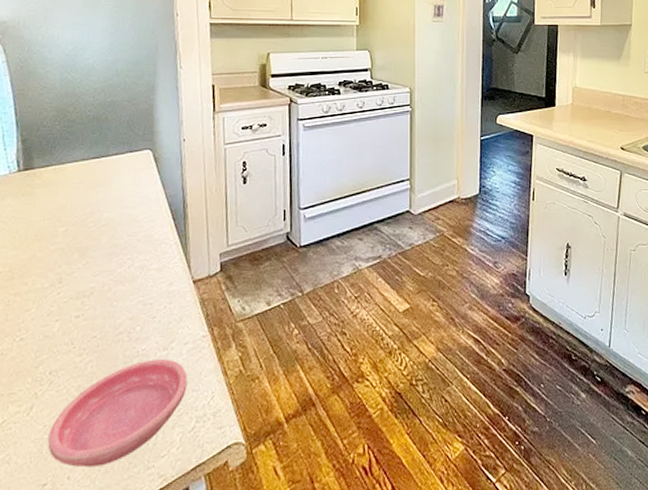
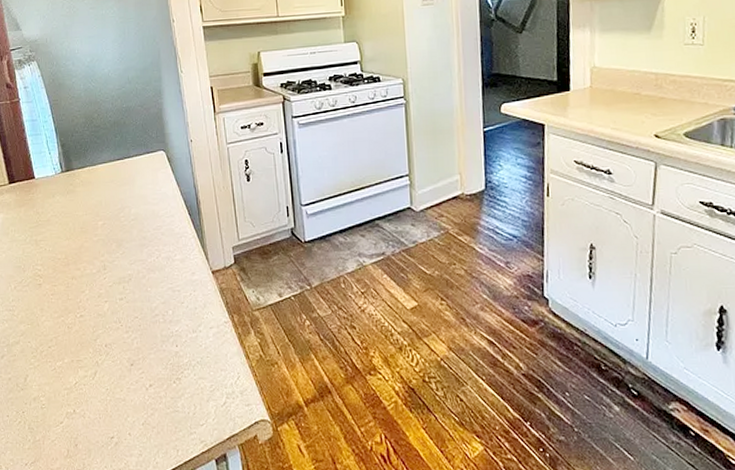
saucer: present [48,358,188,468] -> none [111,339,216,428]

